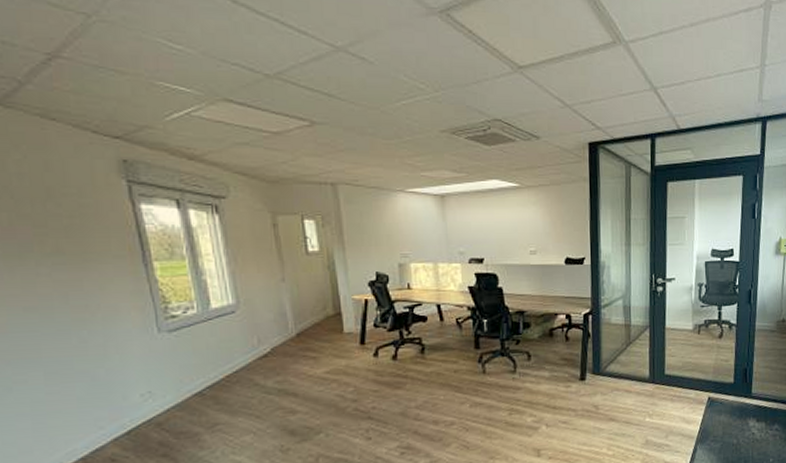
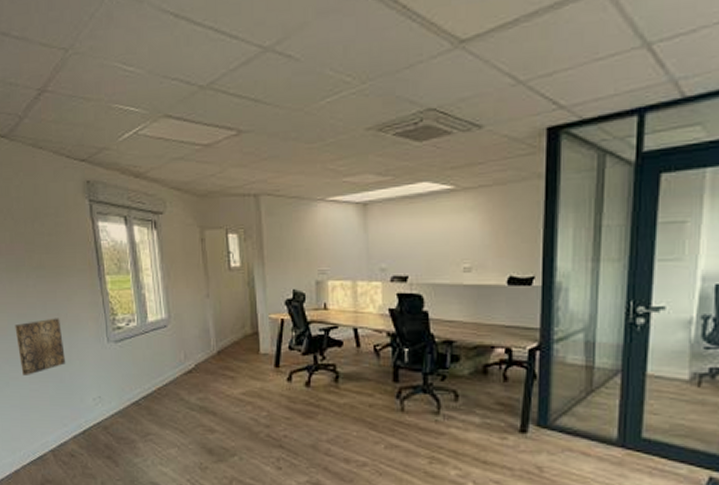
wall art: none [19,309,100,377] -> present [15,318,66,375]

